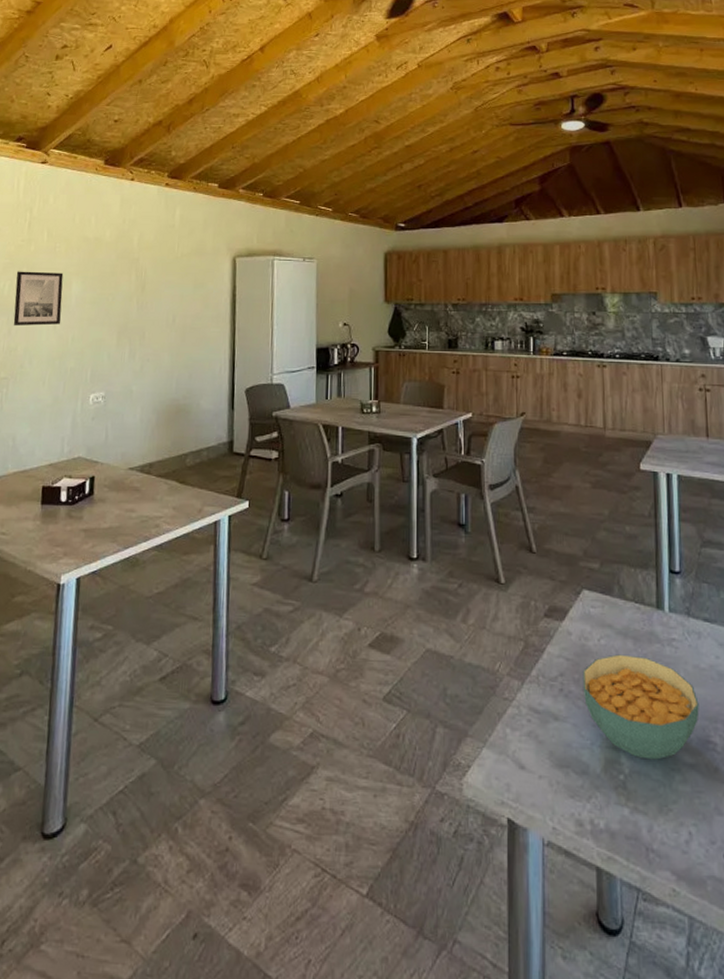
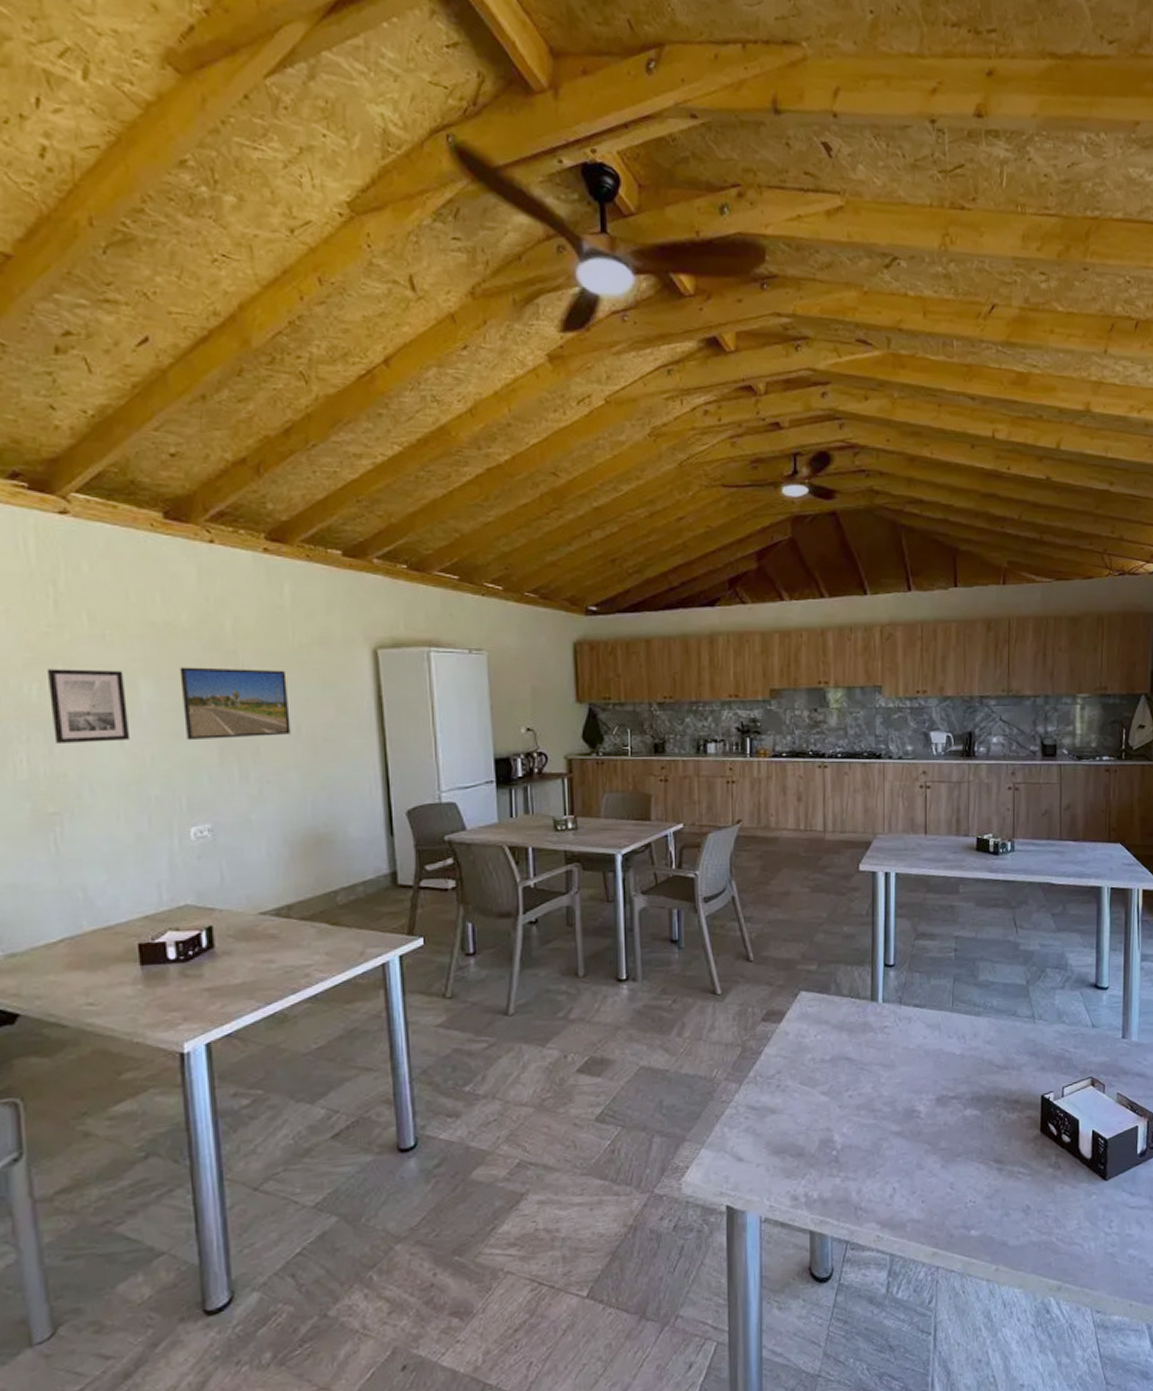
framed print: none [97,270,170,326] -> present [179,667,291,741]
cereal bowl: present [582,654,699,760] -> none [799,1045,907,1135]

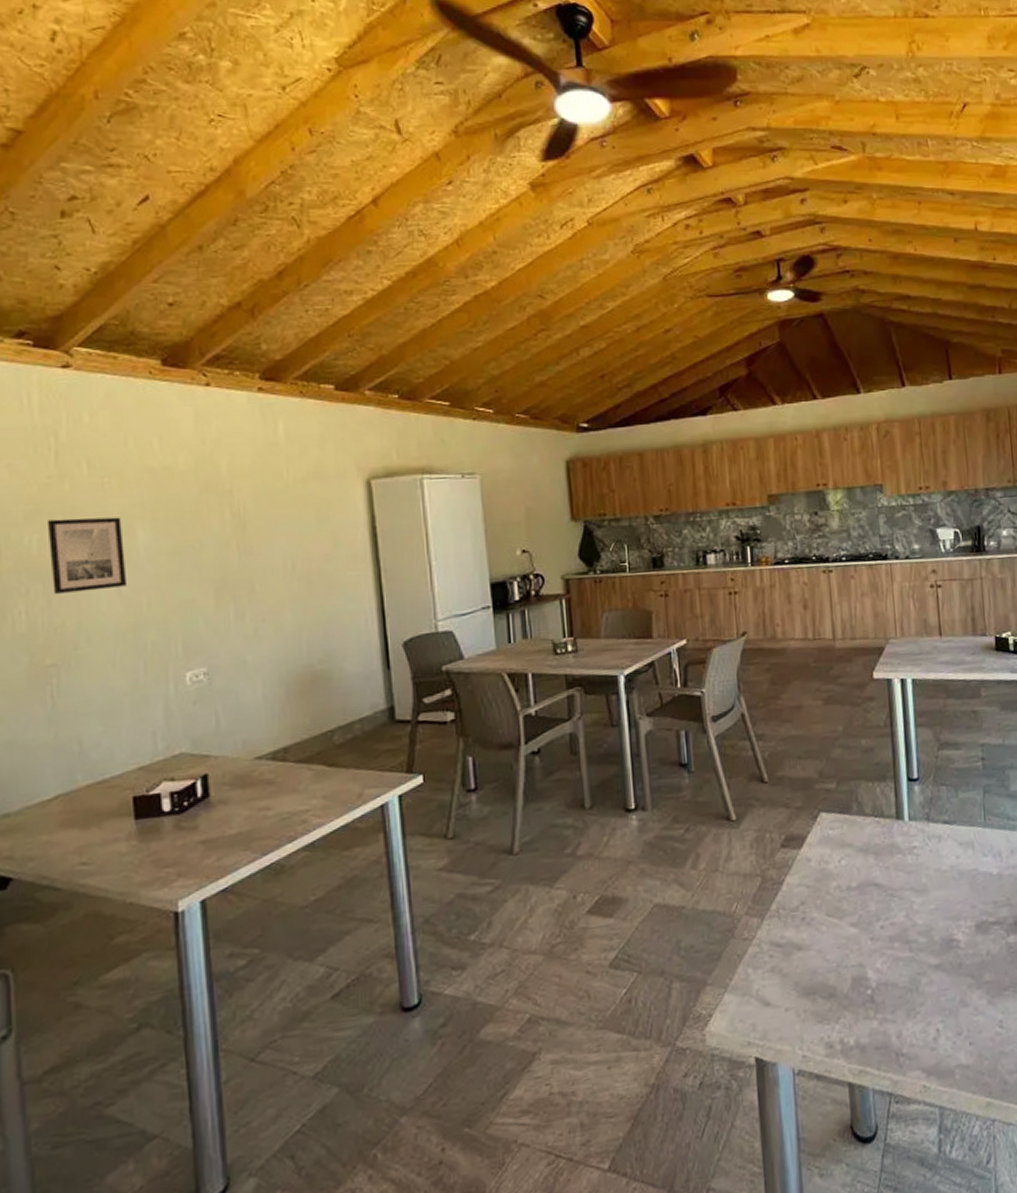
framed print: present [179,667,291,741] -> none [176,507,286,584]

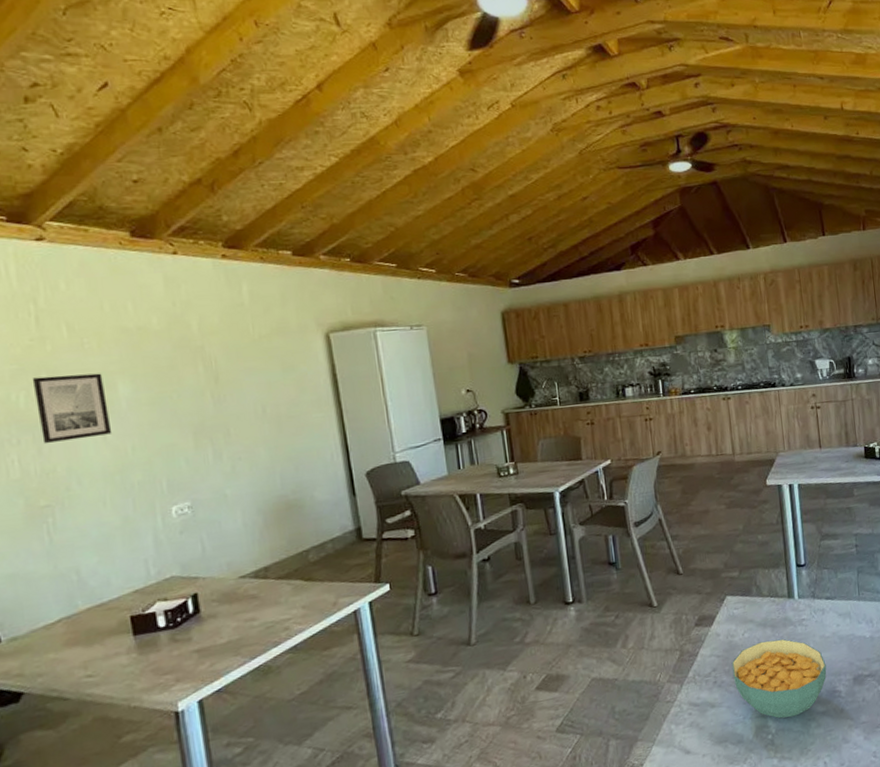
cereal bowl: none [824,869,942,970] -> present [731,639,827,719]

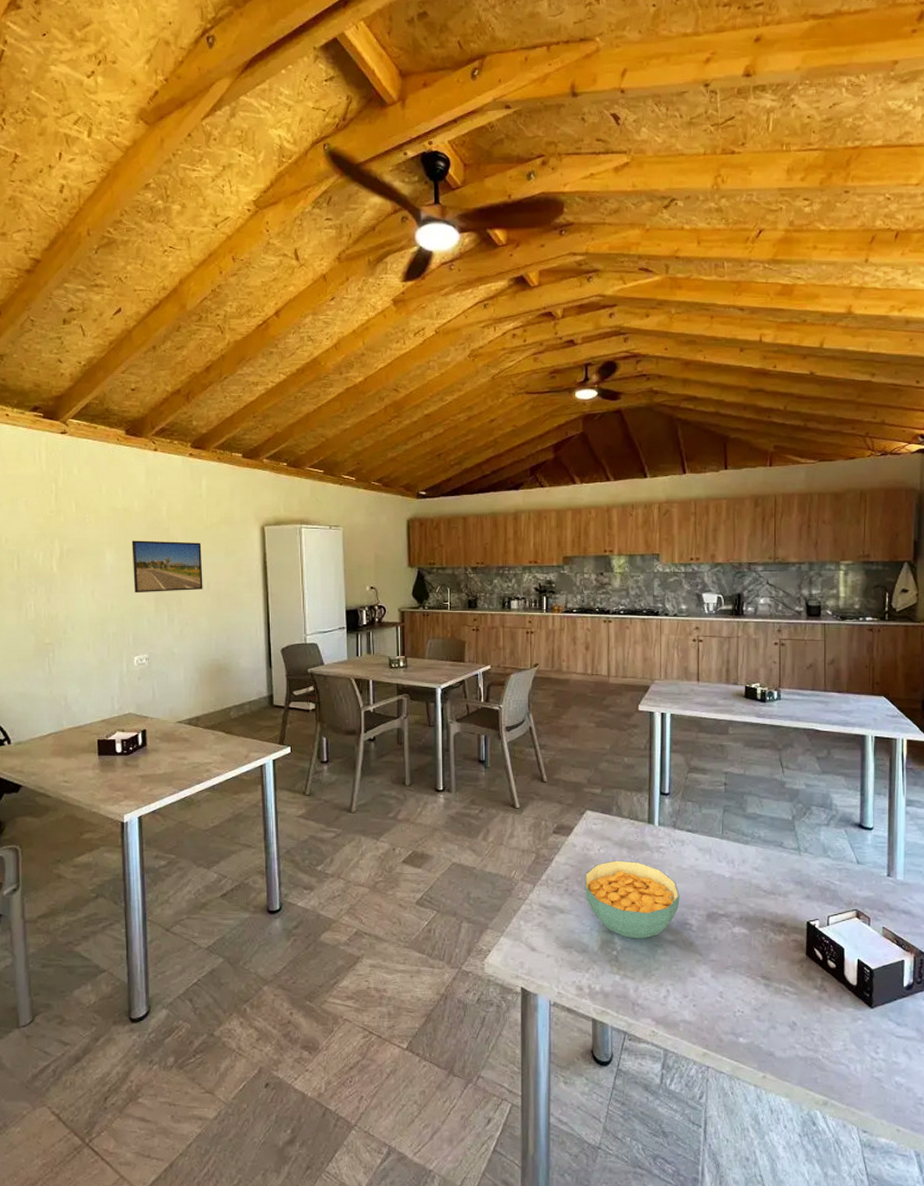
wall art: present [32,373,112,444] -> none [49,542,99,595]
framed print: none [153,359,257,430] -> present [132,540,203,594]

